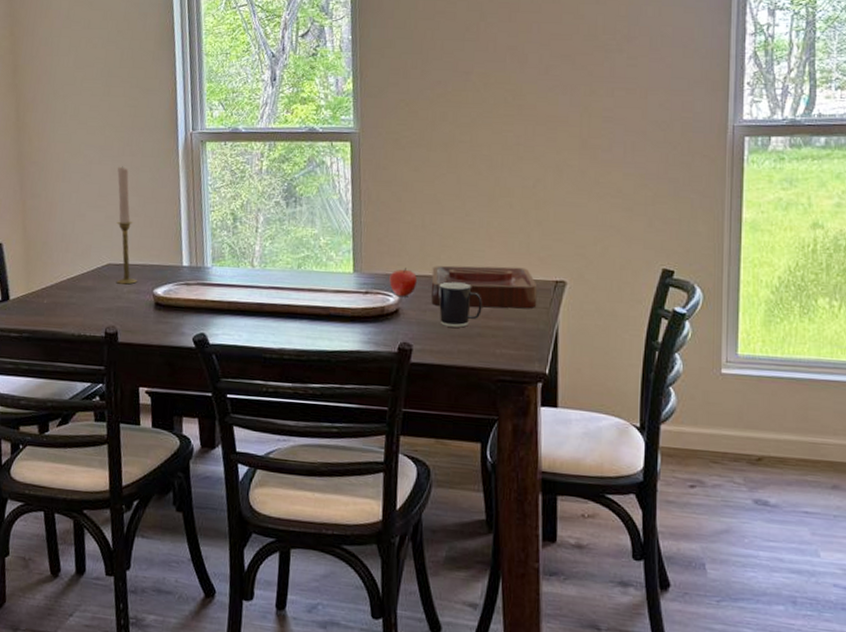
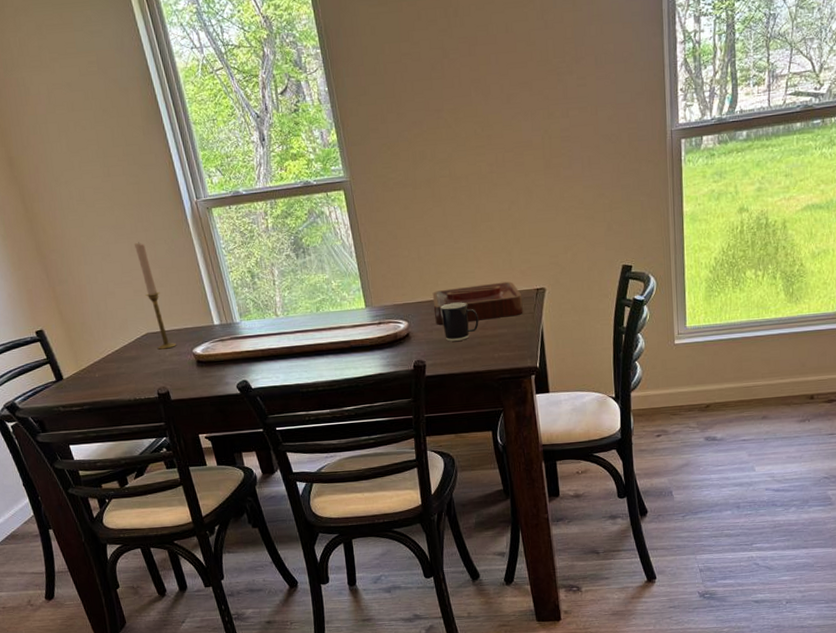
fruit: present [389,268,418,297] -> none [397,297,422,323]

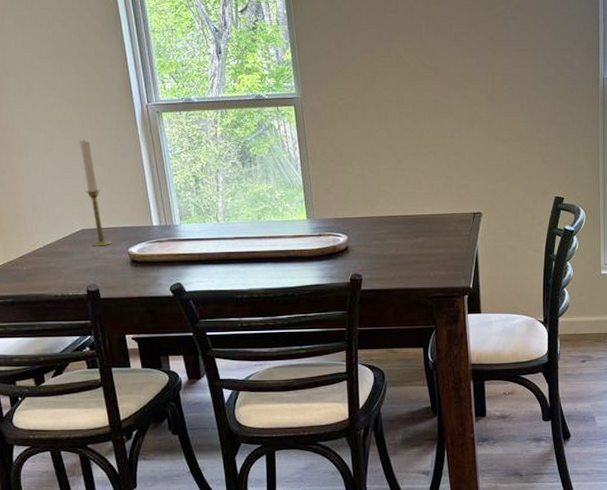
decorative tray: present [432,281,523,325] -> none [373,204,460,241]
mug: present [439,302,479,342] -> none [379,220,416,258]

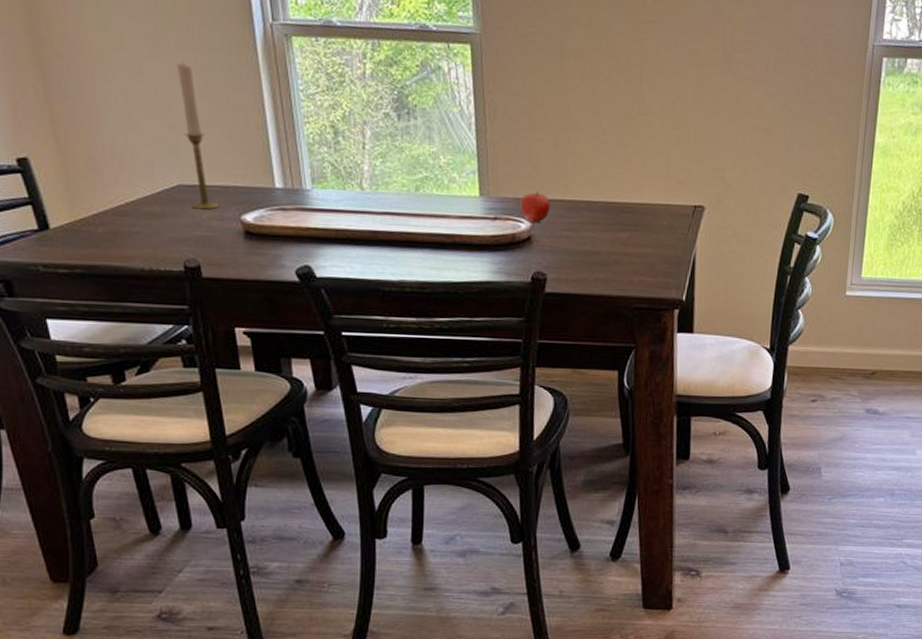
fruit: none [338,212,362,237] -> present [520,191,551,224]

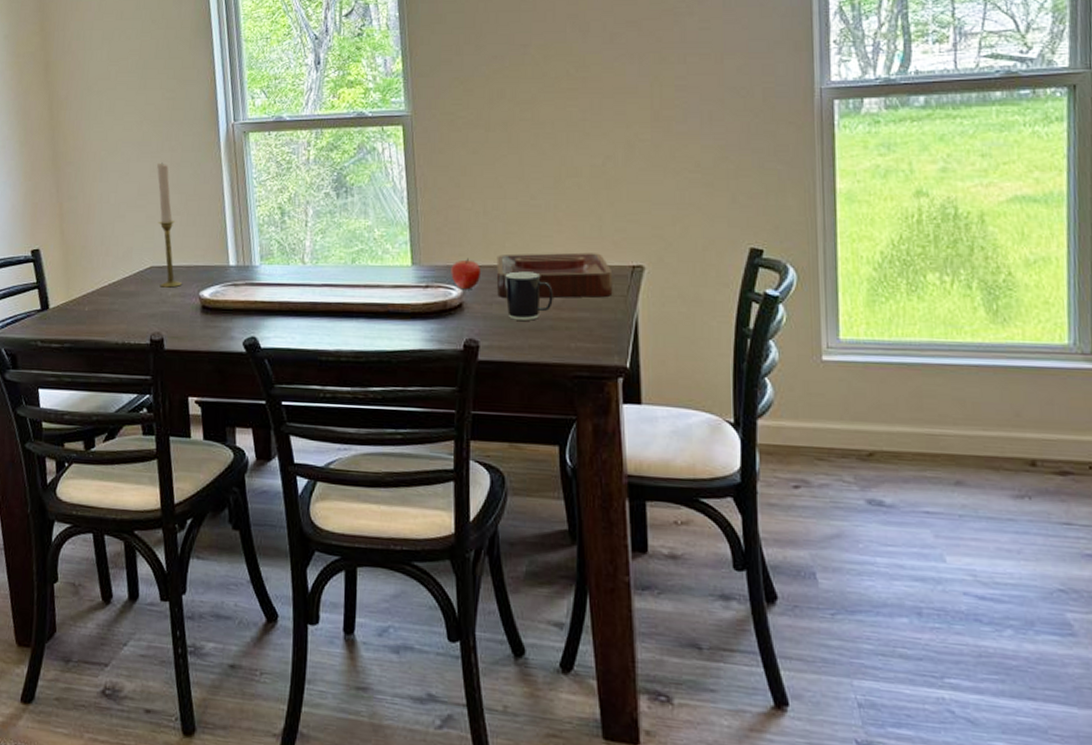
decorative tray: none [565,188,676,235] -> present [496,252,613,298]
mug: none [572,206,620,255] -> present [504,271,553,321]

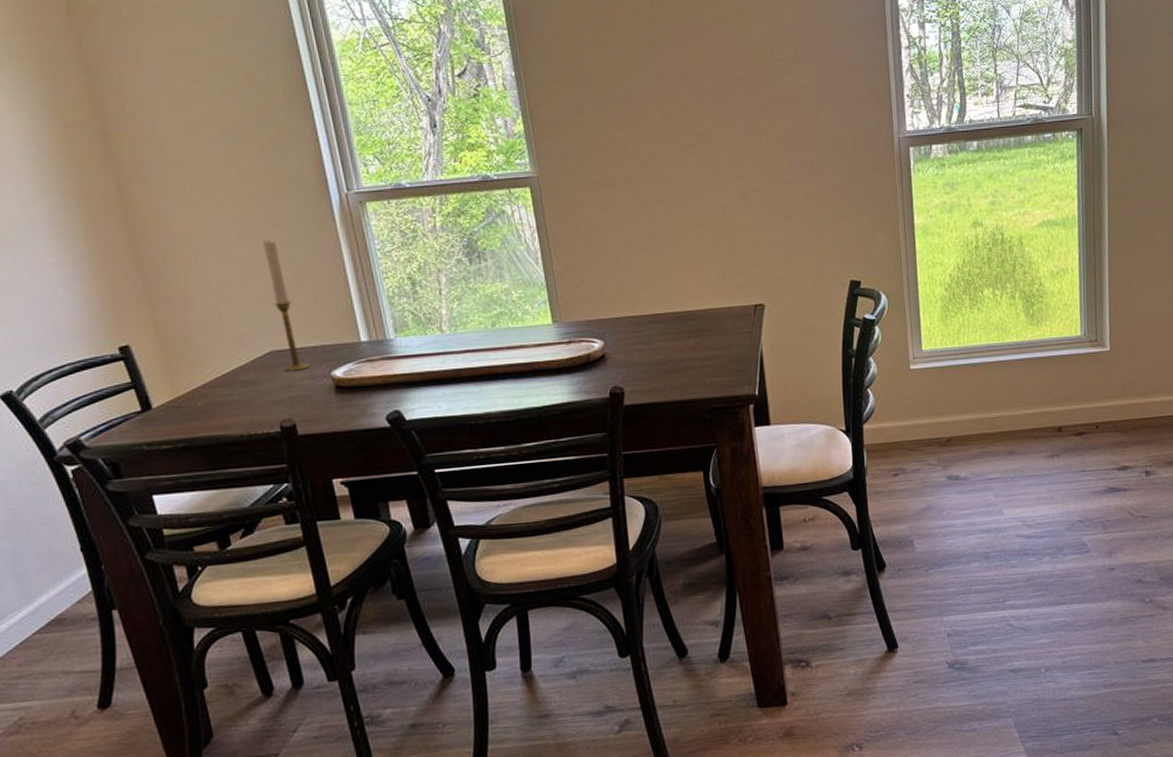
fruit: present [451,258,482,290] -> none [591,311,620,342]
decorative tray: present [496,252,613,298] -> none [633,296,740,345]
mug: present [504,271,553,321] -> none [641,318,688,365]

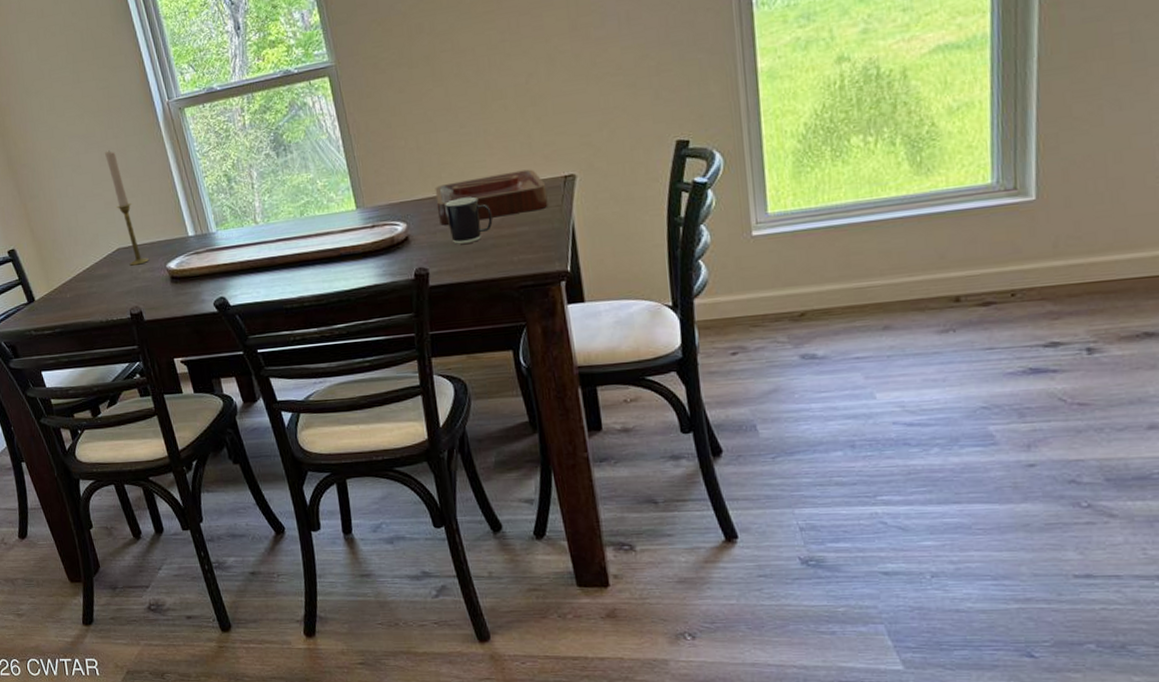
decorative tray: none [633,296,740,345] -> present [435,169,548,225]
mug: none [641,318,688,365] -> present [443,196,493,244]

